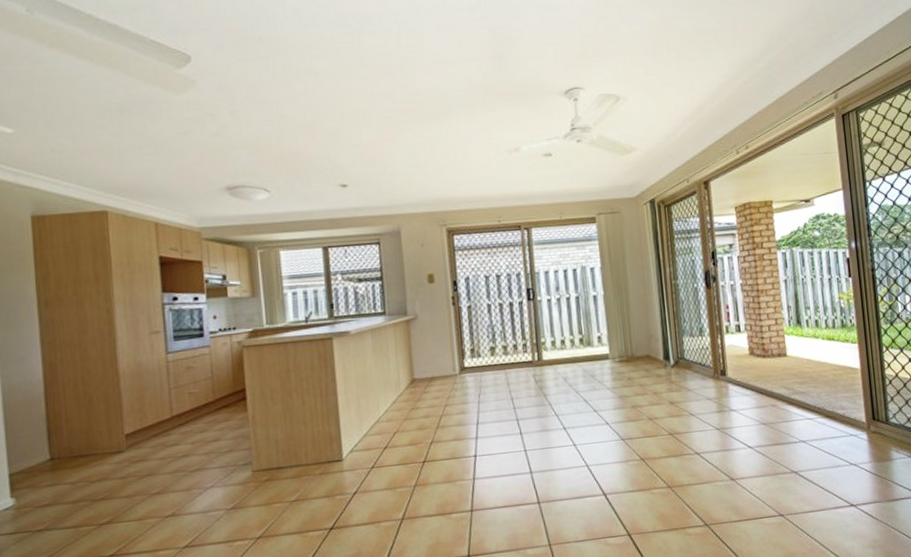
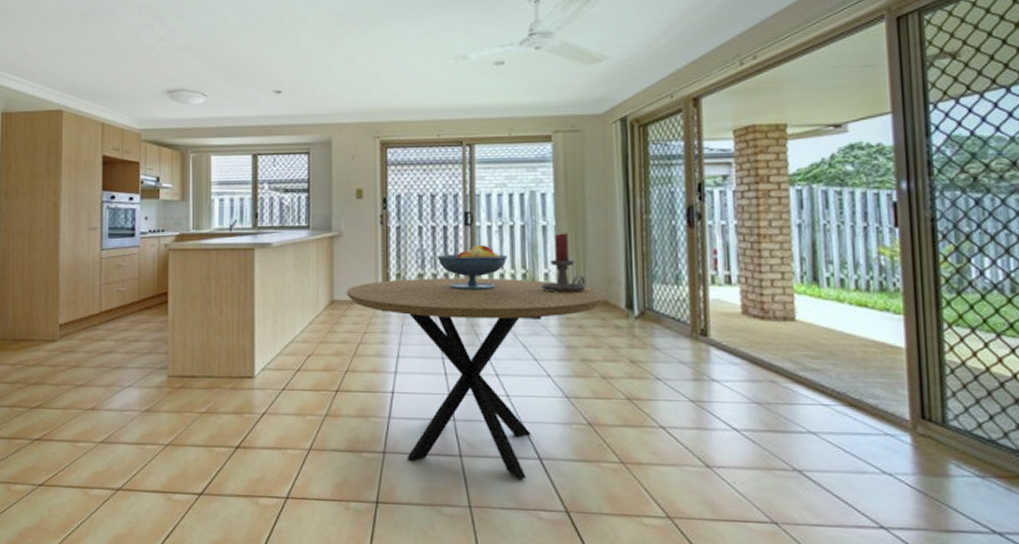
dining table: none [425,343,649,515] -> present [346,277,607,480]
fruit bowl: none [505,316,567,358] -> present [437,245,508,291]
candle holder: none [595,300,632,353] -> present [541,233,586,292]

